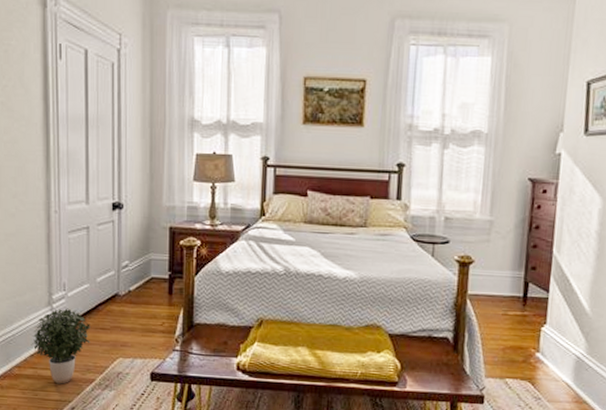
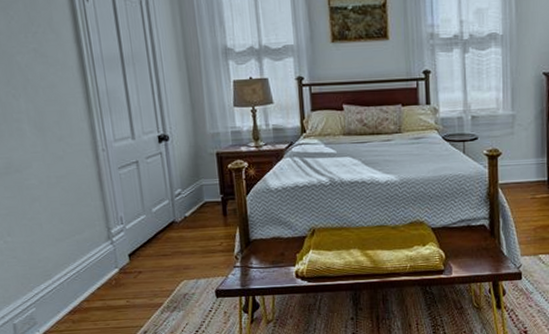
potted plant: present [31,308,90,384] -> none [96,240,154,312]

